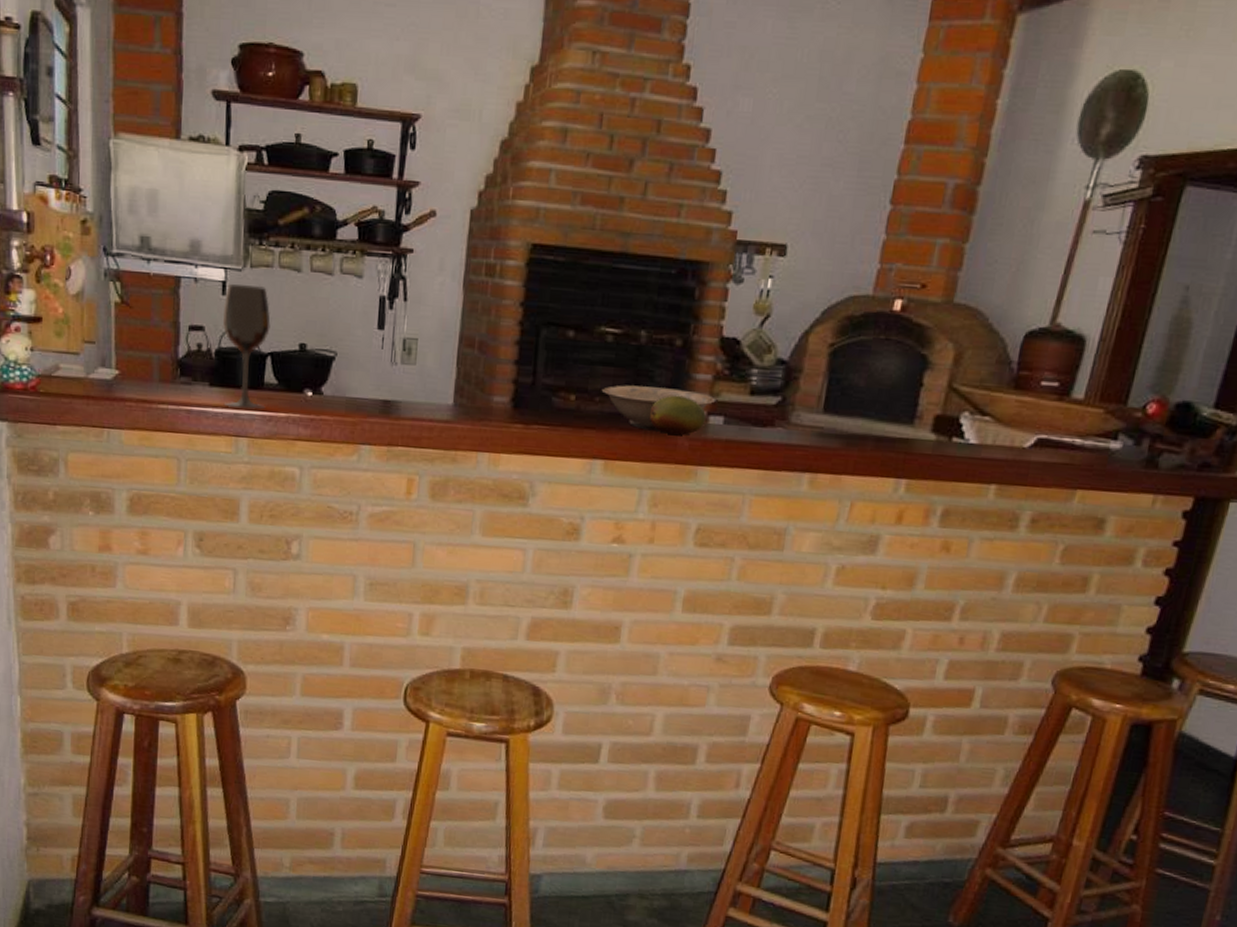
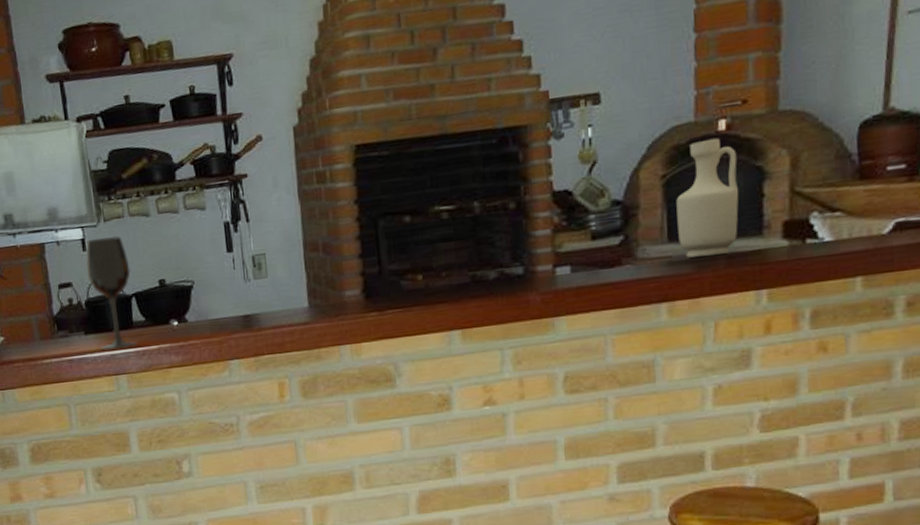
bowl: present [601,385,716,432] -> none [446,248,560,294]
fruit: present [649,395,706,435] -> none [496,254,552,293]
ceramic jug: none [833,316,906,437] -> present [676,137,739,258]

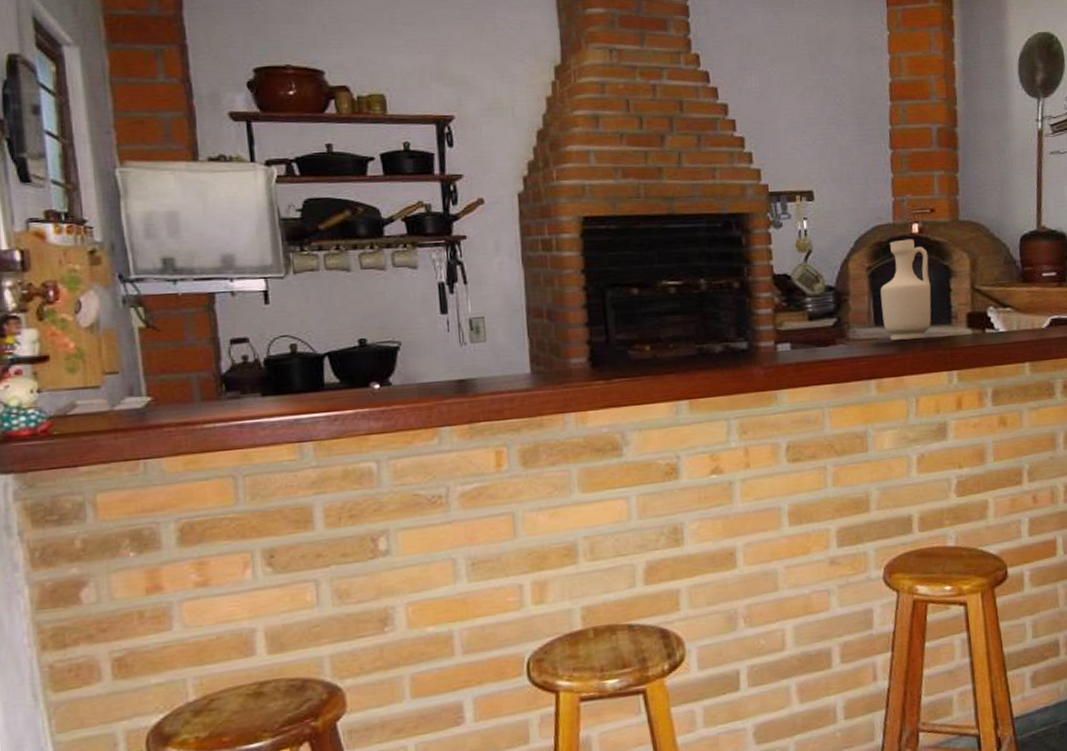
wine glass: present [85,235,138,352] -> none [267,289,330,416]

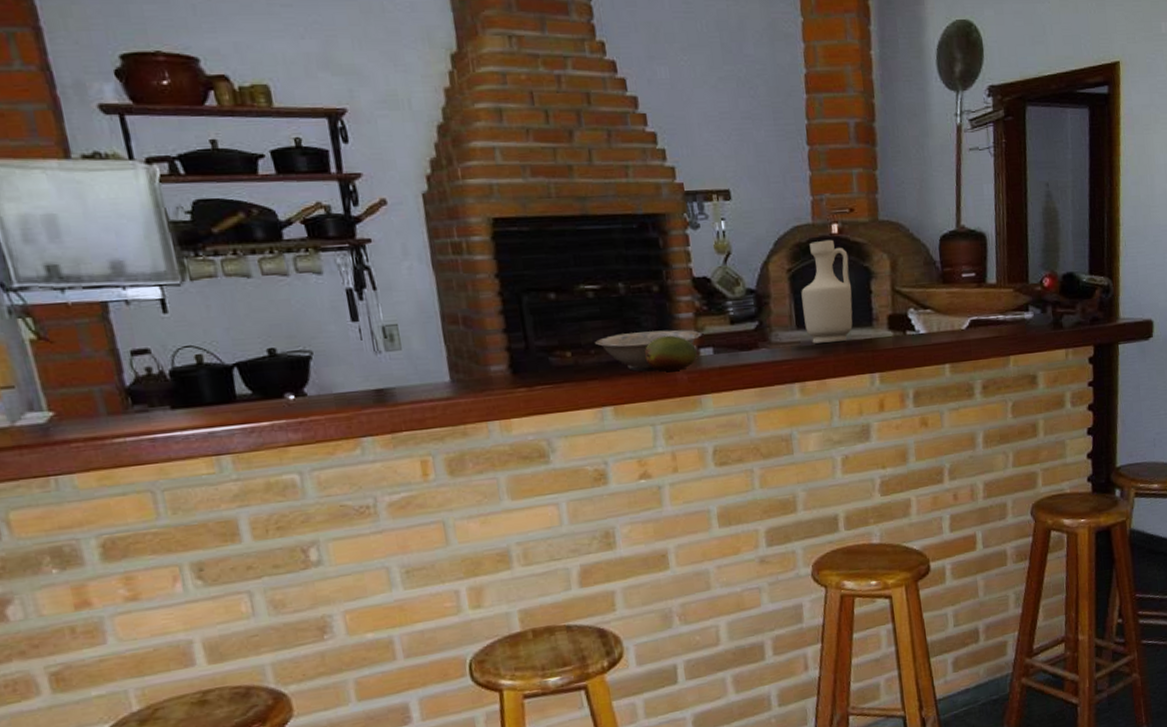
bowl: none [673,325,780,367] -> present [594,330,702,372]
fruit: none [722,330,774,366] -> present [644,335,697,372]

